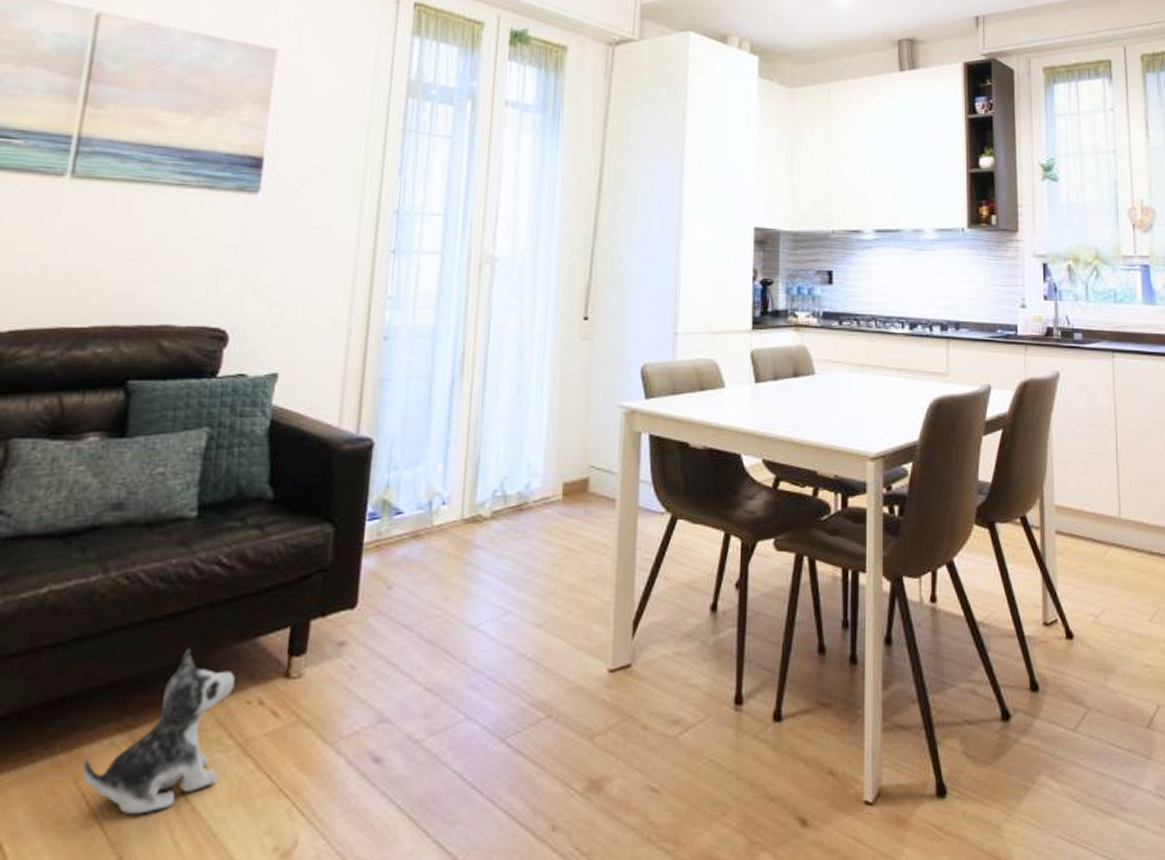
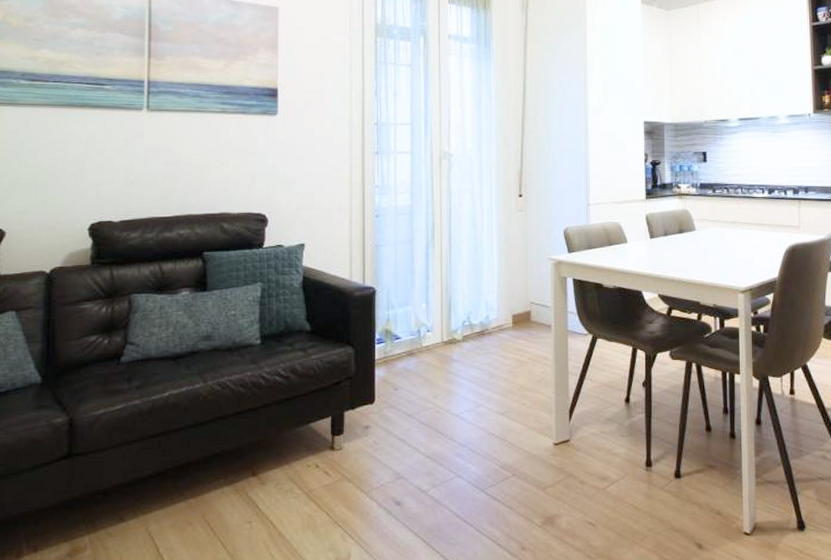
plush toy: present [81,648,235,815] -> none [206,431,298,537]

